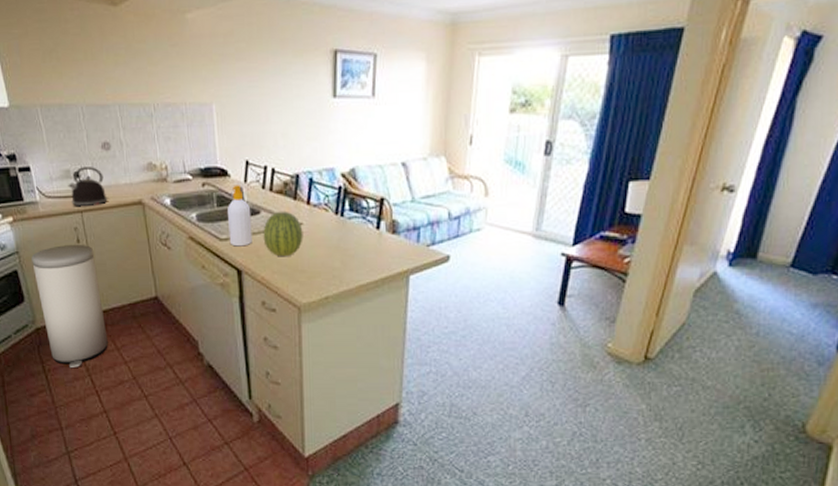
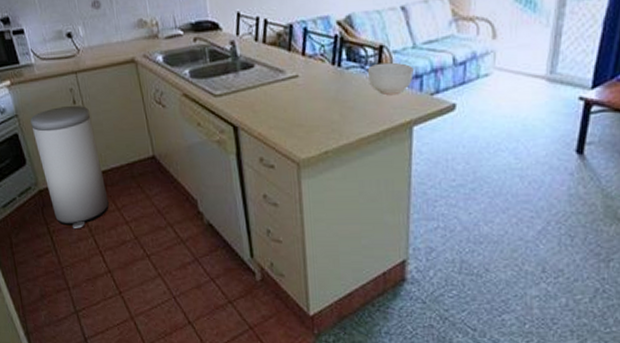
kettle: present [68,165,109,207] -> none [61,25,102,68]
soap bottle: present [228,185,252,247] -> none [221,38,247,102]
fruit: present [263,211,303,257] -> none [257,63,300,112]
bowl: none [368,214,412,246] -> present [367,62,414,96]

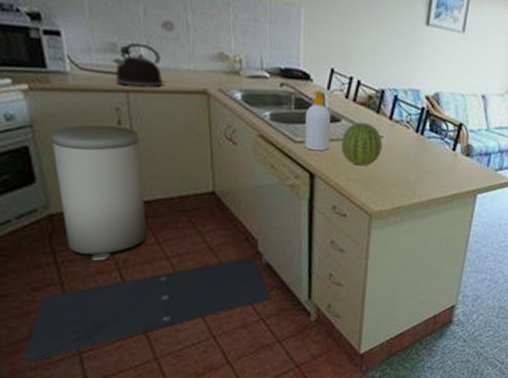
door mat: none [41,217,217,320] -> present [25,257,271,363]
kettle: none [61,25,102,68] -> present [112,42,165,89]
soap bottle: none [221,38,247,102] -> present [304,90,331,151]
fruit: none [257,63,300,112] -> present [341,122,383,166]
bowl: present [367,62,414,96] -> none [445,137,485,167]

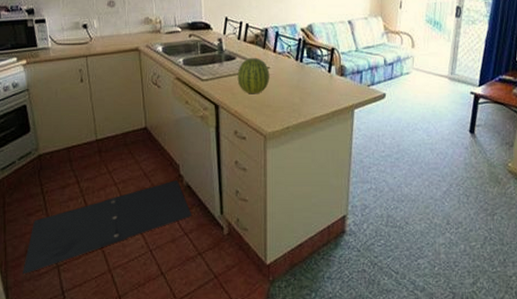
pedal bin: present [51,125,147,262] -> none [40,83,101,190]
kettle: present [112,42,165,89] -> none [77,19,111,53]
soap bottle: present [304,90,331,151] -> none [209,36,228,86]

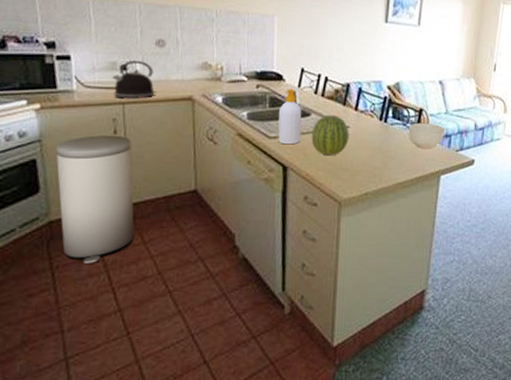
door mat: present [23,179,192,275] -> none [15,251,247,371]
pedal bin: none [40,83,101,190] -> present [56,135,135,265]
kettle: none [77,19,111,53] -> present [112,59,156,100]
soap bottle: none [209,36,228,86] -> present [278,89,302,145]
bowl: none [322,61,356,86] -> present [408,122,445,150]

